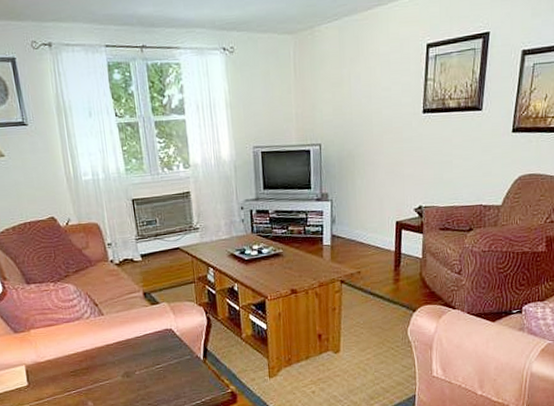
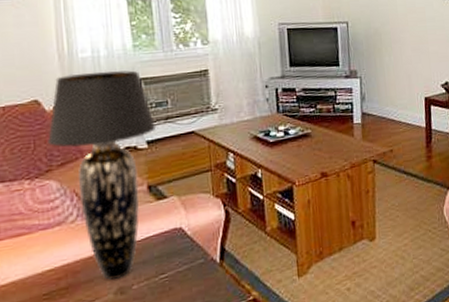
table lamp: none [64,192,148,365] -> present [48,70,157,280]

